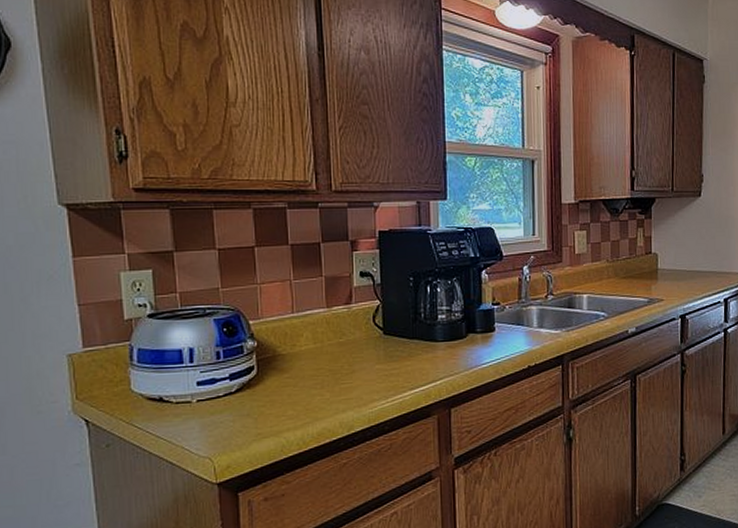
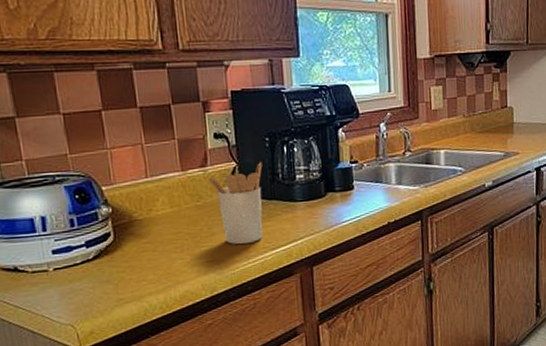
utensil holder: none [351,301,406,384] -> present [207,162,263,245]

